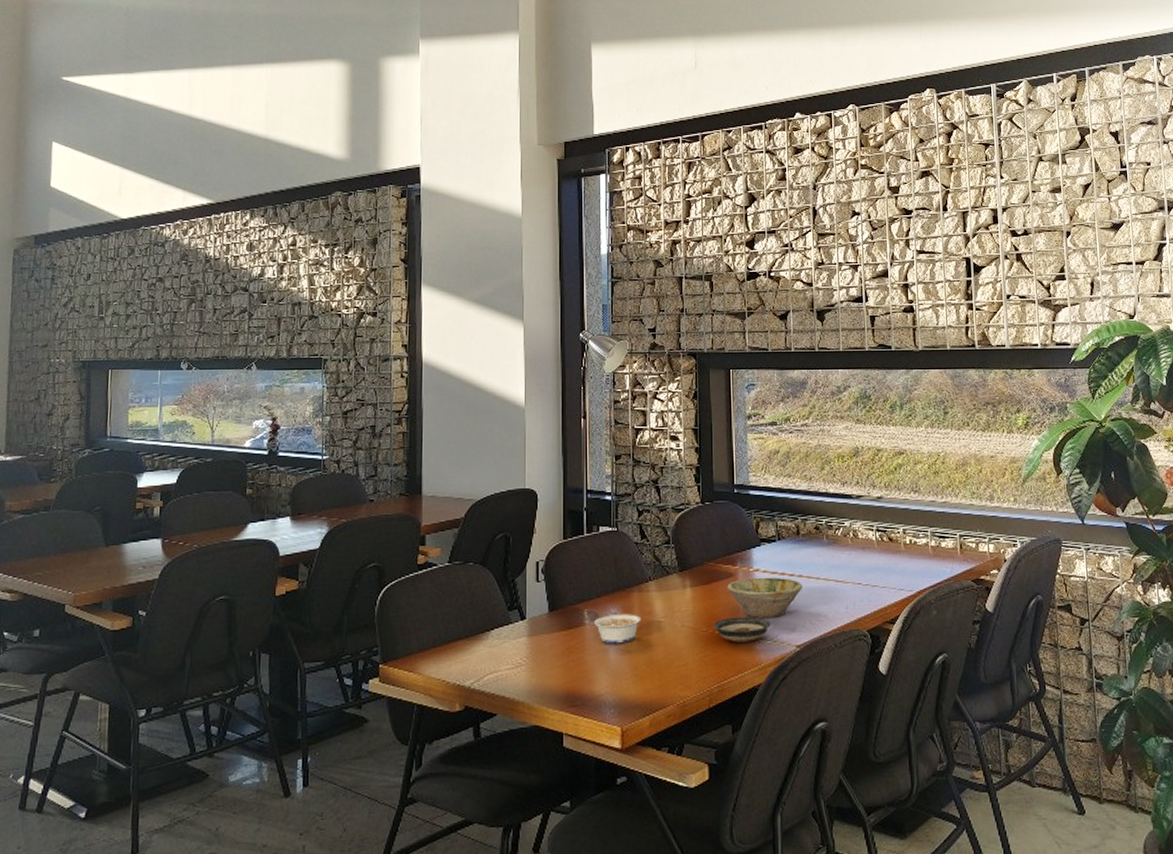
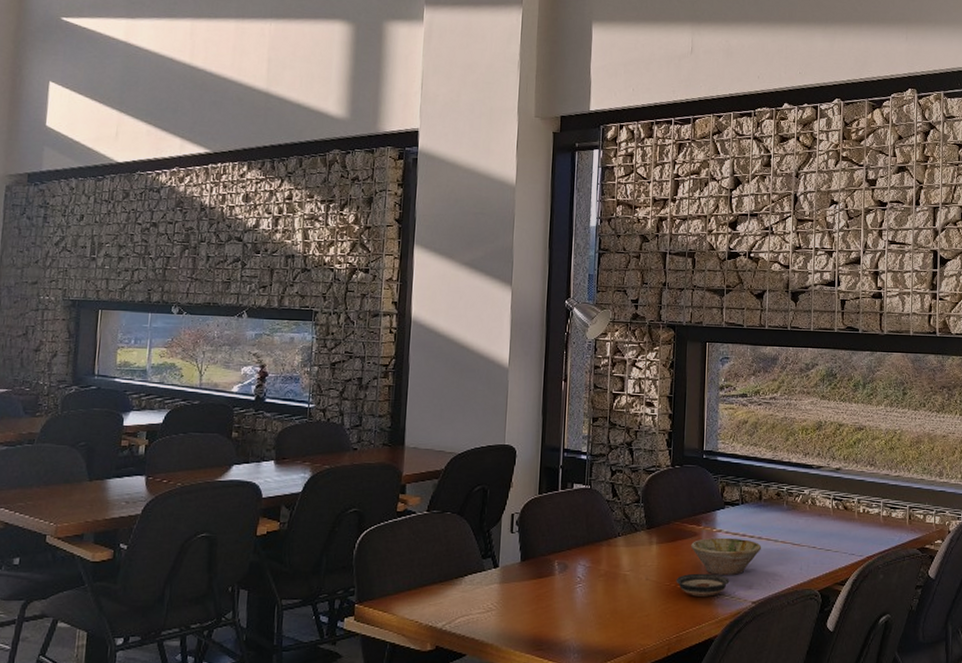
legume: present [585,614,642,644] -> none [555,566,609,594]

